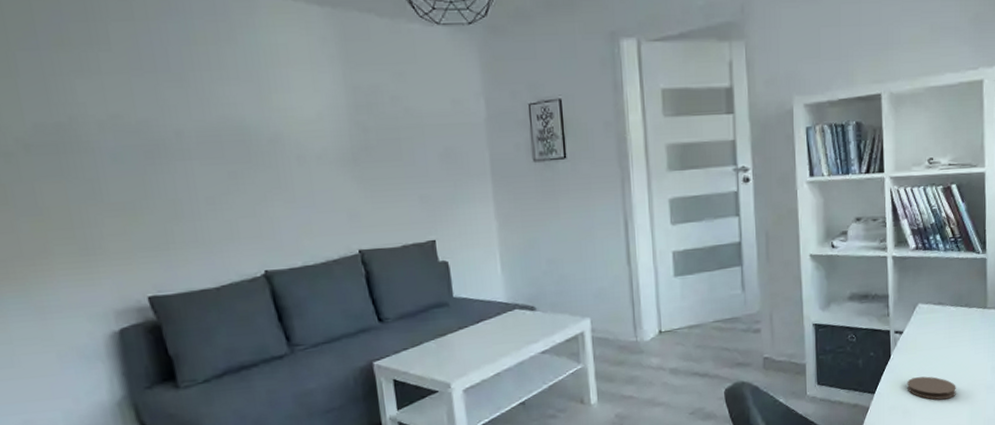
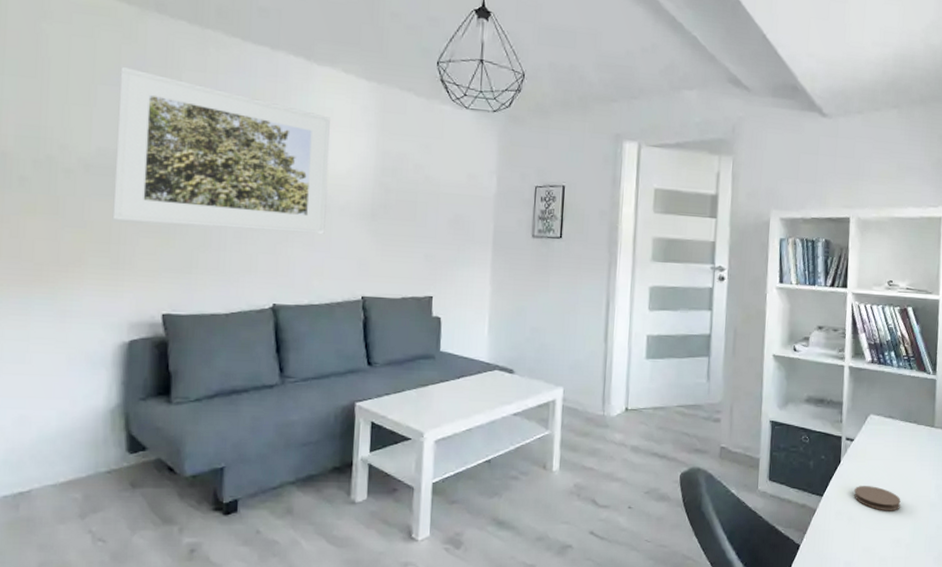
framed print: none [36,25,305,202] -> present [112,66,331,234]

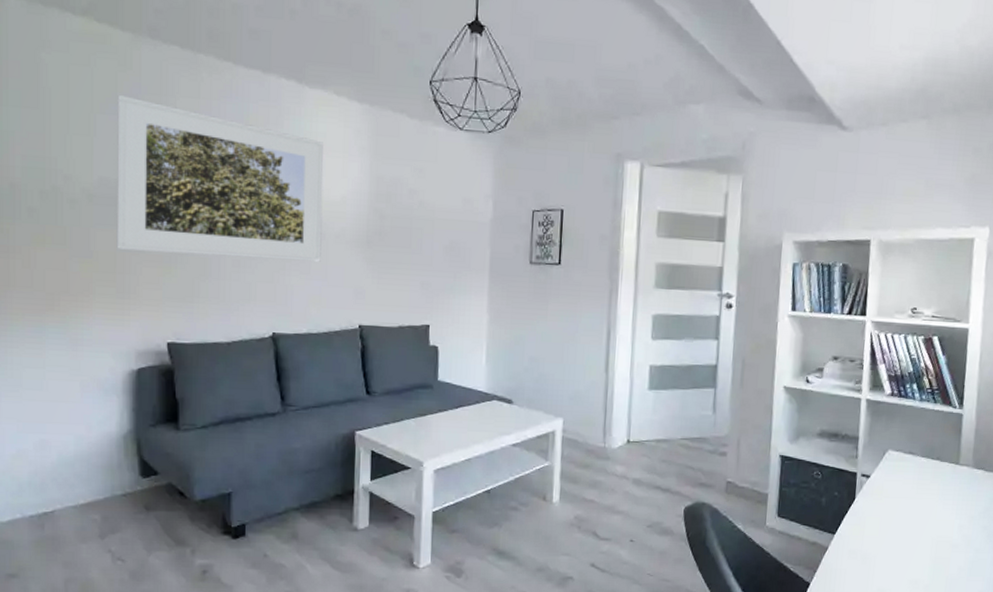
coaster: present [854,486,901,511] -> none [869,524,920,551]

